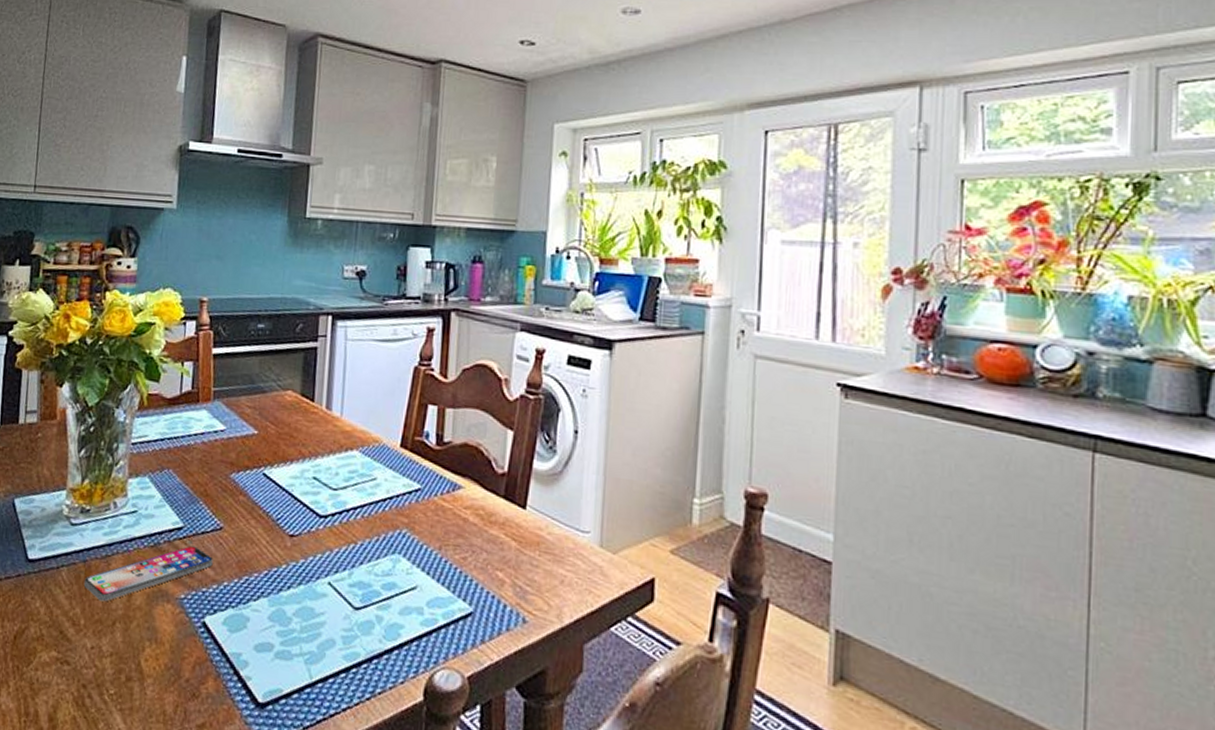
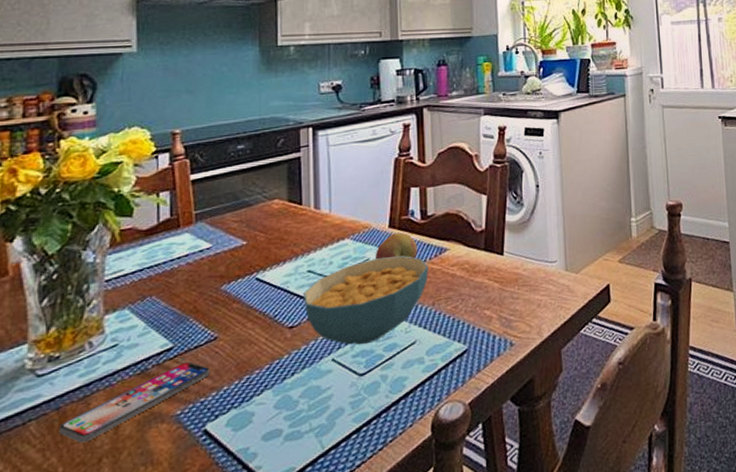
cereal bowl: none [305,479,439,576] -> present [302,256,428,345]
fruit: none [383,454,429,490] -> present [376,232,417,260]

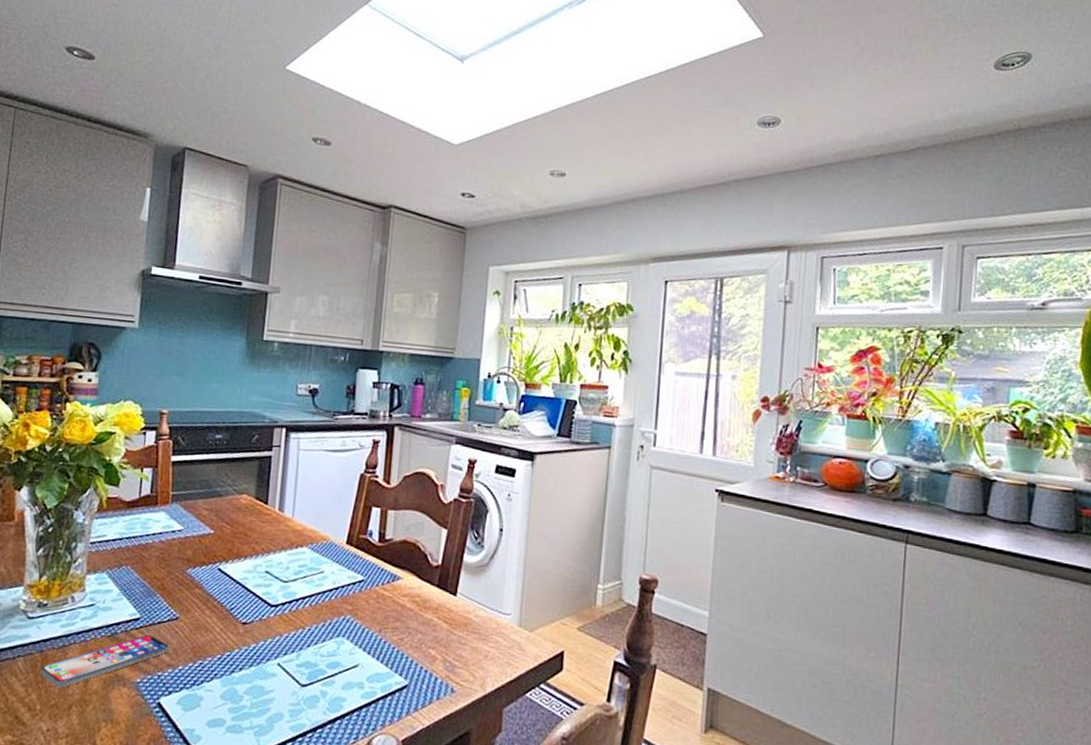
cereal bowl: present [302,256,428,345] -> none [258,572,380,657]
fruit: present [376,232,417,260] -> none [330,550,372,581]

